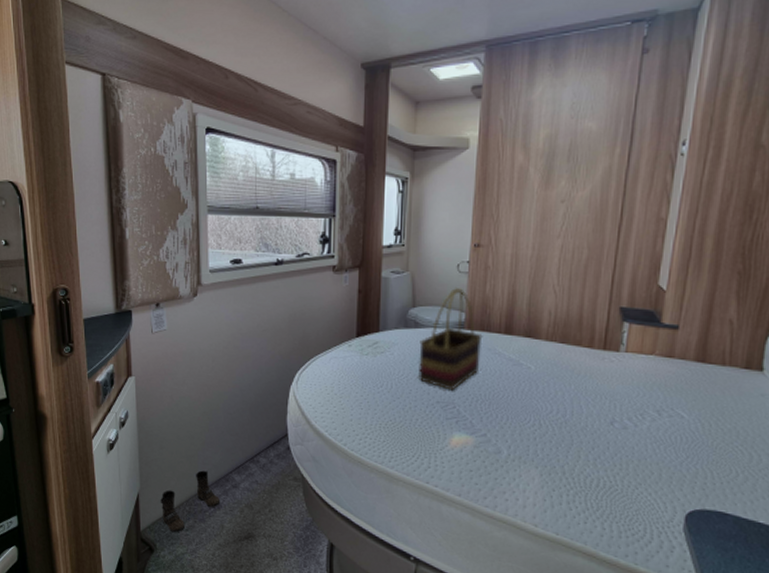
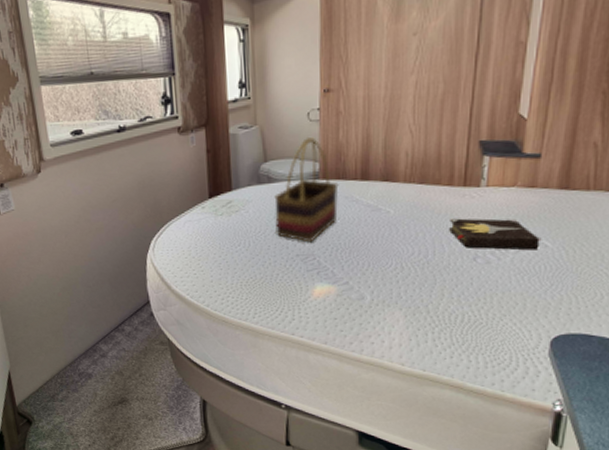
boots: present [160,470,221,533] -> none [31,344,91,404]
hardback book: none [588,380,678,420] -> present [449,218,542,251]

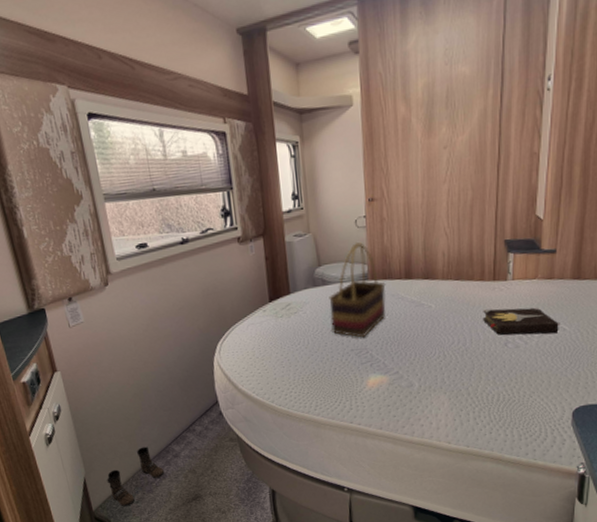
boots: none [31,344,91,404] -> present [107,446,165,507]

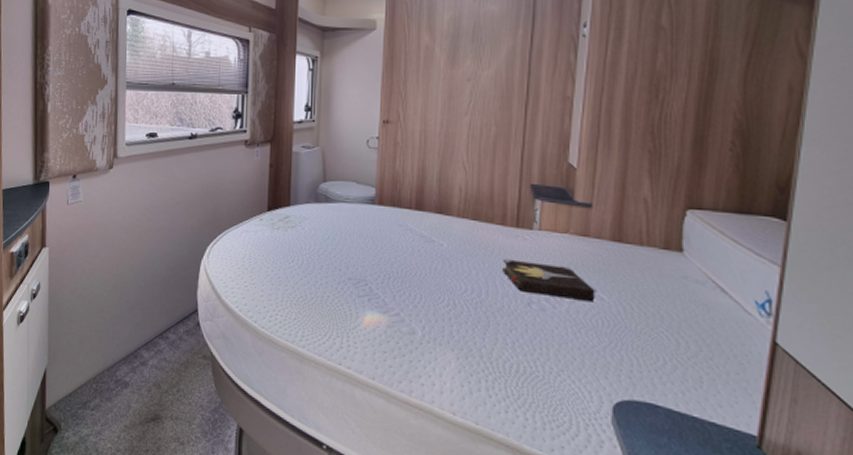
boots: present [107,446,165,507] -> none [67,345,128,413]
woven basket: present [329,241,386,338] -> none [329,162,394,267]

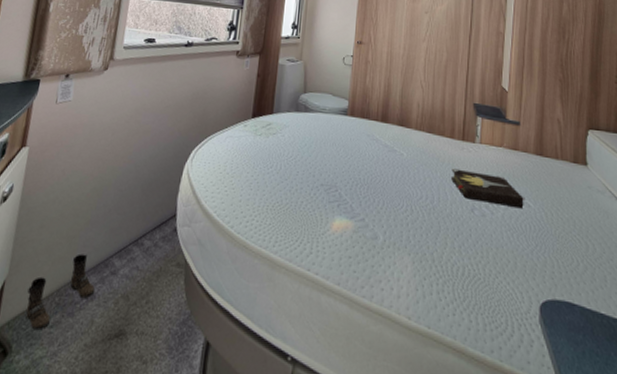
boots: none [67,345,128,413] -> present [26,253,96,331]

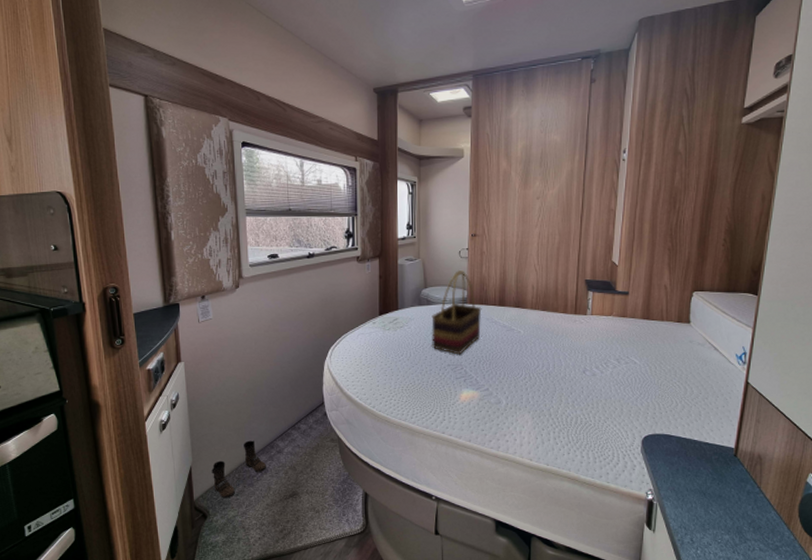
woven basket: none [305,77,363,174] -> present [431,269,482,355]
hardback book: present [451,168,525,209] -> none [565,339,632,366]

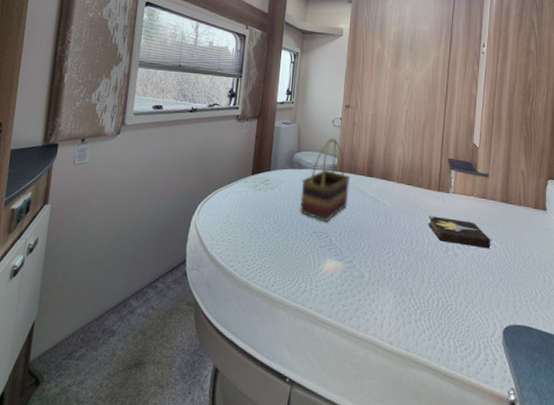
boots: present [211,440,267,499] -> none [54,296,116,363]
hardback book: none [565,339,632,366] -> present [428,215,492,249]

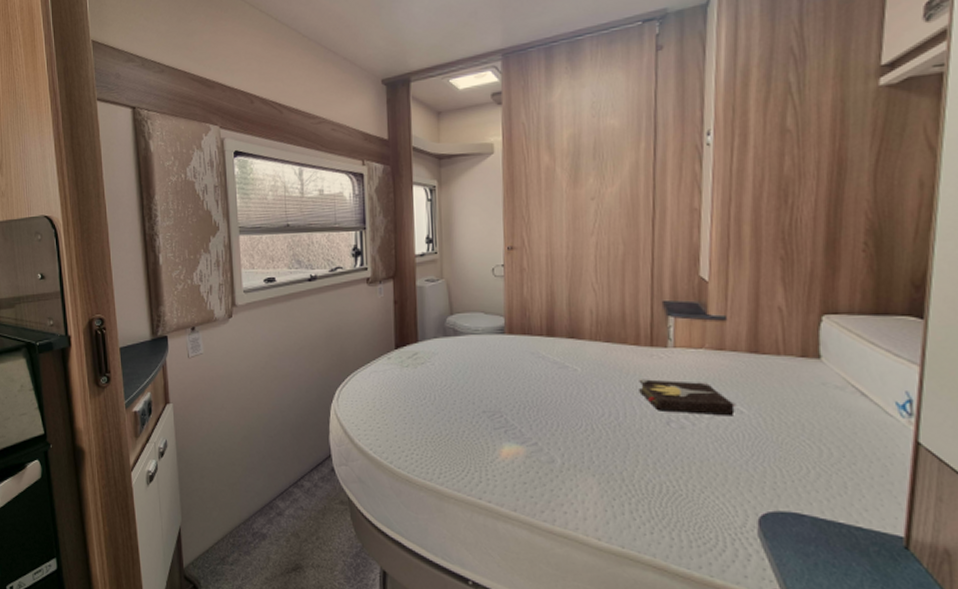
woven basket: present [300,137,351,222] -> none [460,291,525,399]

